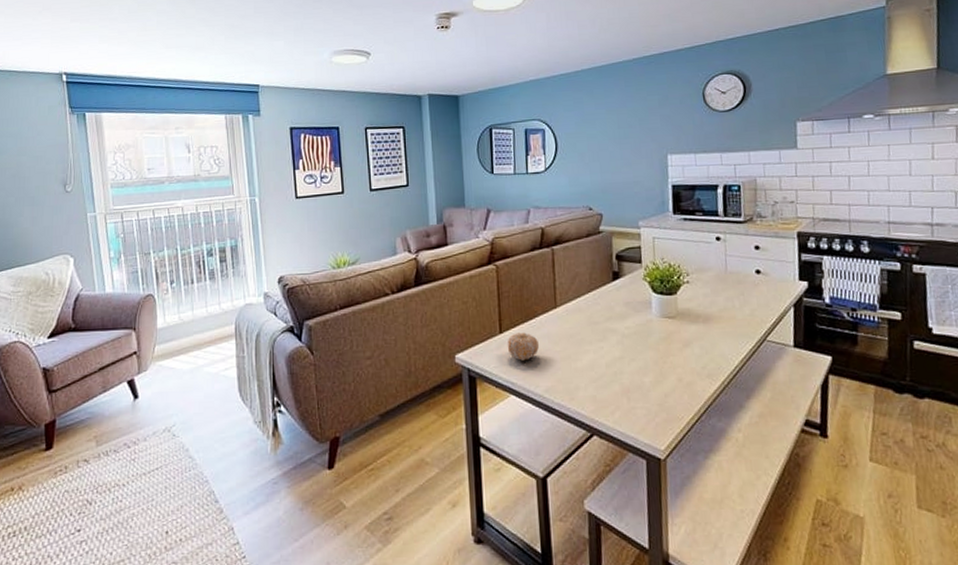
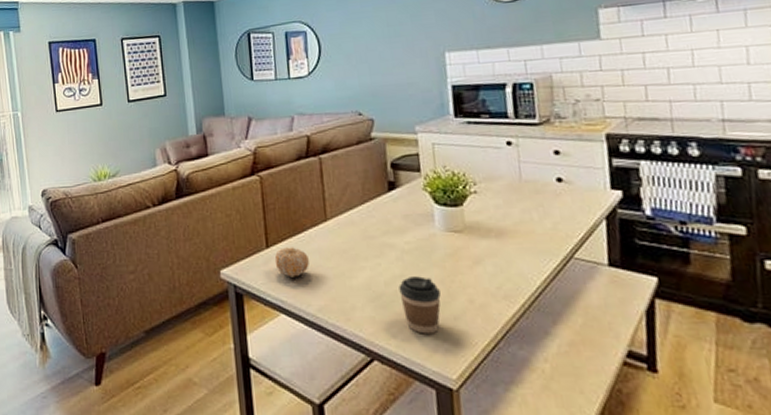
coffee cup: none [618,358,654,411] -> present [398,276,441,334]

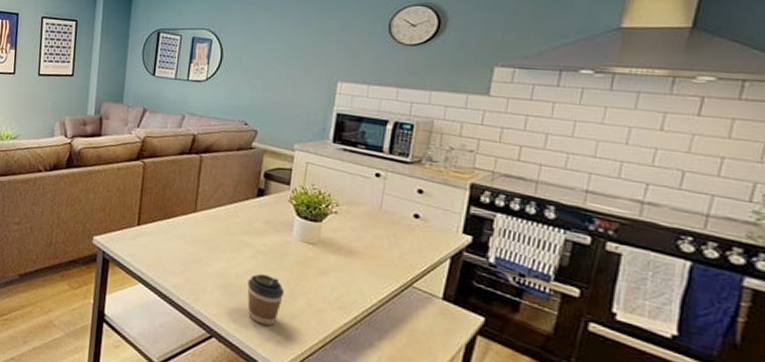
fruit: present [274,247,309,277] -> none [142,228,173,255]

